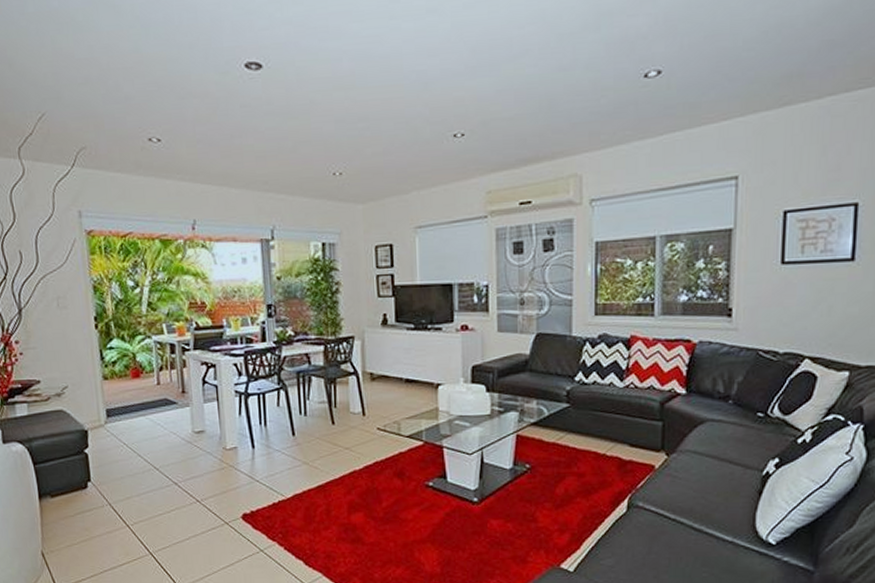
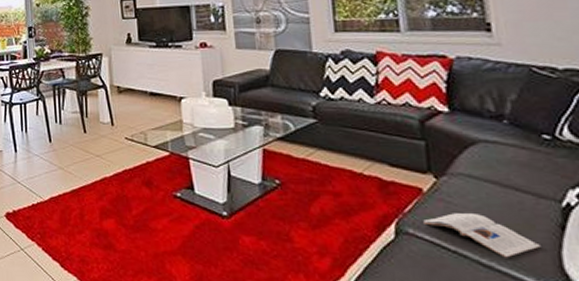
magazine: none [652,485,741,522] -> present [423,213,541,258]

